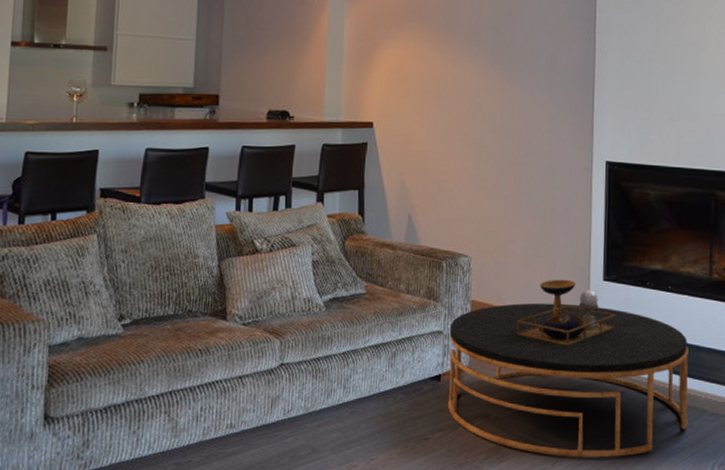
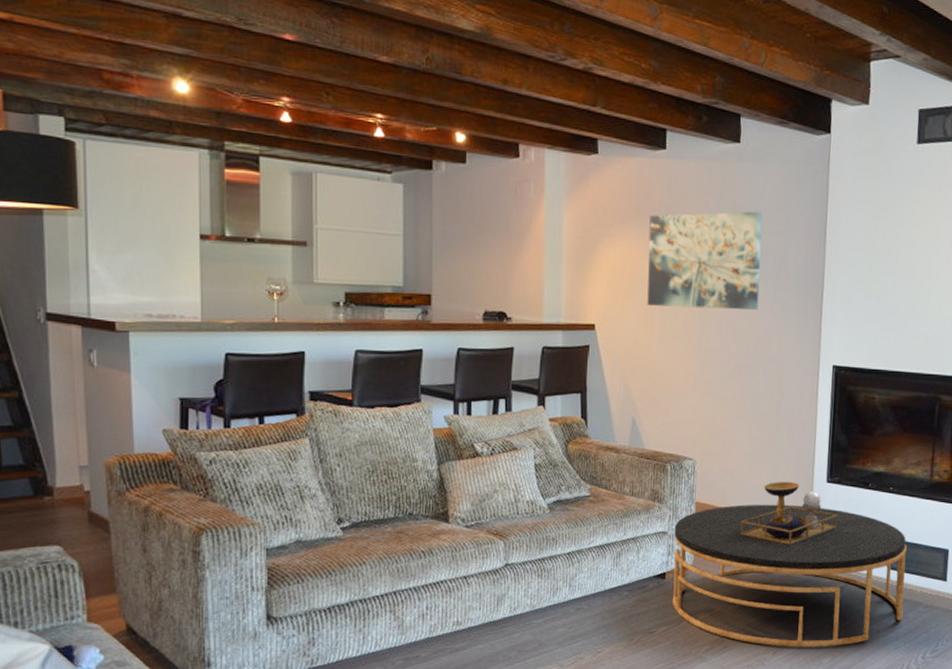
wall art: none [423,13,534,107] -> present [647,211,763,310]

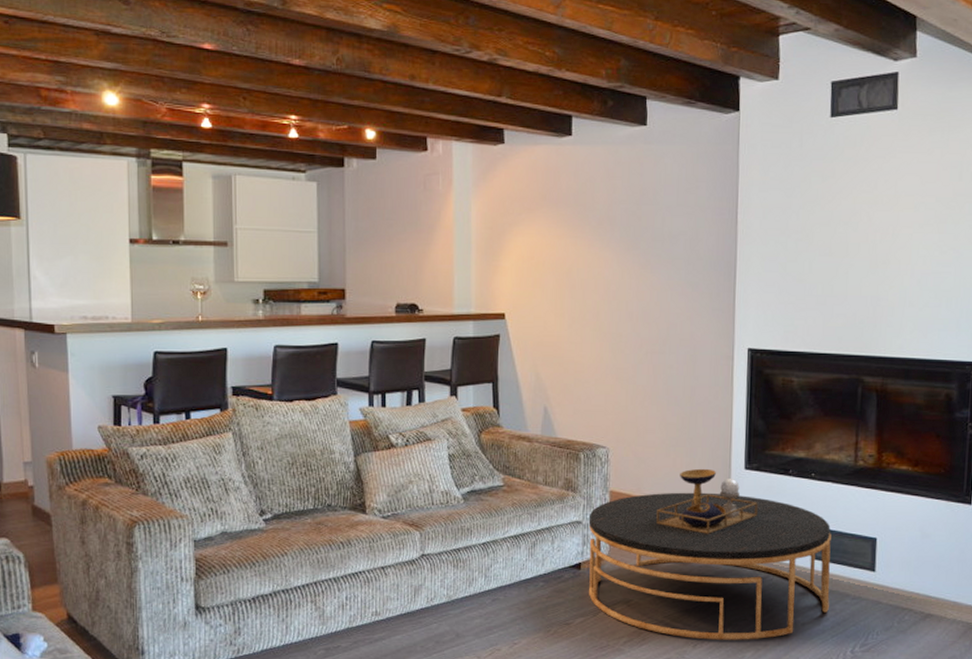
wall art: present [647,211,763,310] -> none [556,194,671,295]

